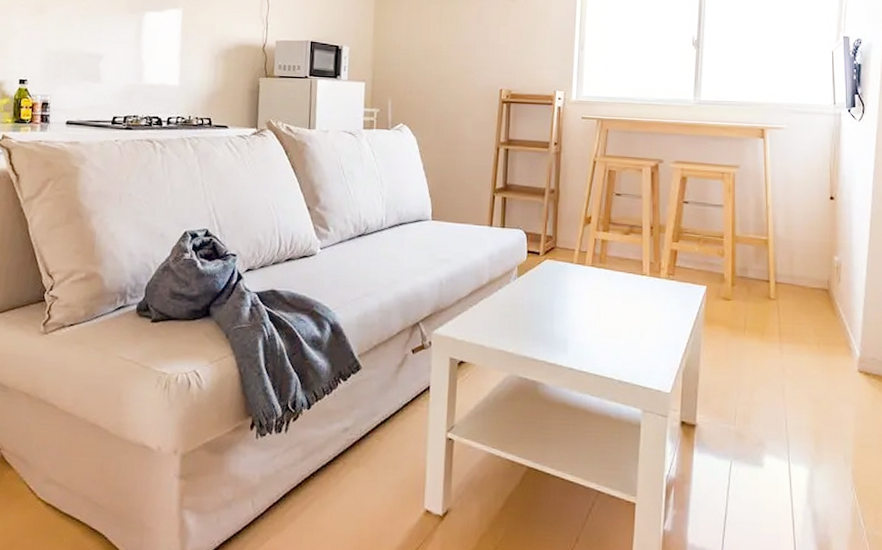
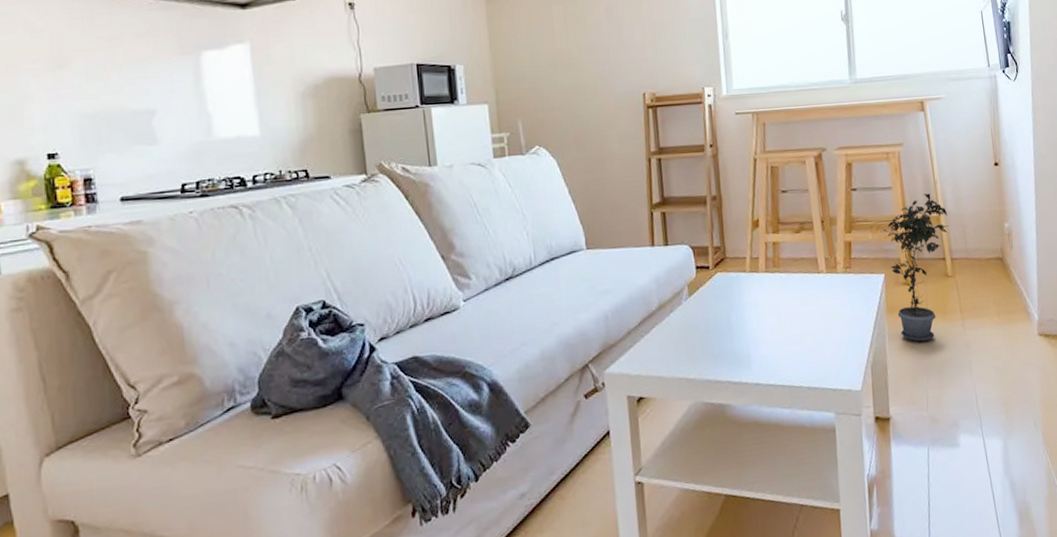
potted plant: none [707,216,776,358] -> present [881,193,949,343]

